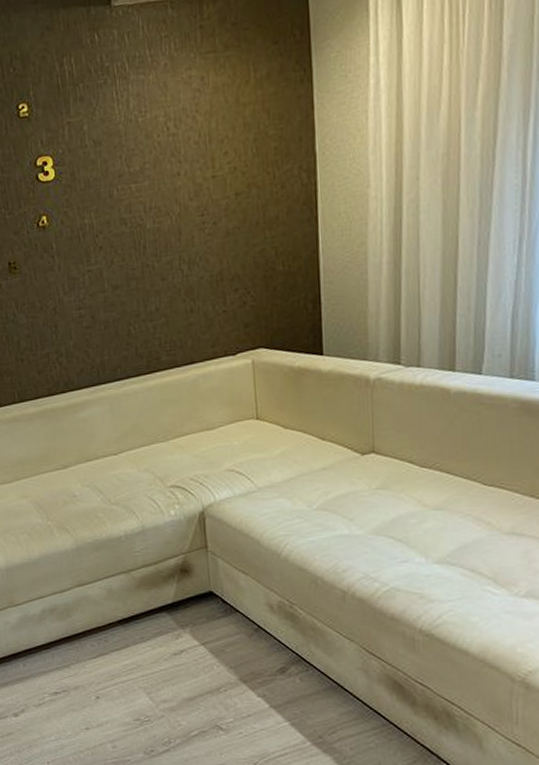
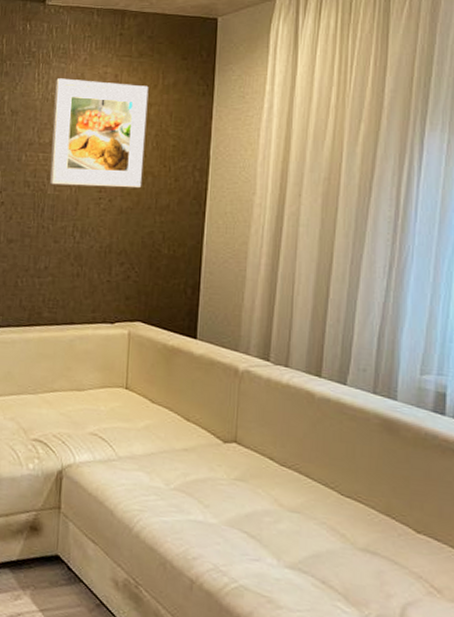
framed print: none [135,83,245,218] -> present [50,78,149,189]

